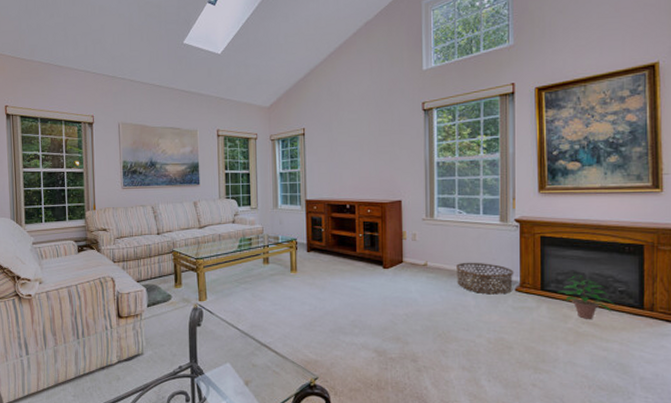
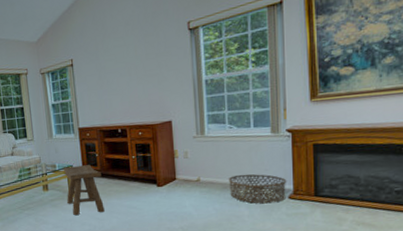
stool: none [287,240,327,293] -> present [64,165,105,215]
potted plant: present [557,273,617,319] -> none [331,177,393,221]

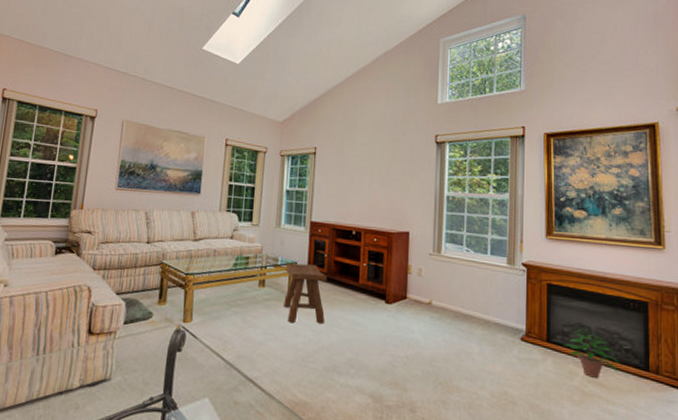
basket: present [229,174,287,204] -> none [461,304,520,343]
potted plant: none [331,177,393,221] -> present [563,325,623,378]

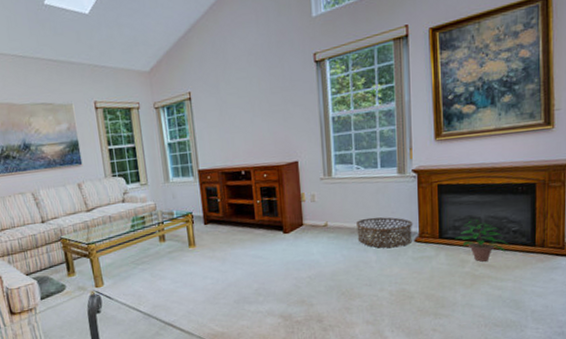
stool: present [282,263,327,323] -> none [182,211,228,268]
basket: none [461,304,520,343] -> present [357,217,413,249]

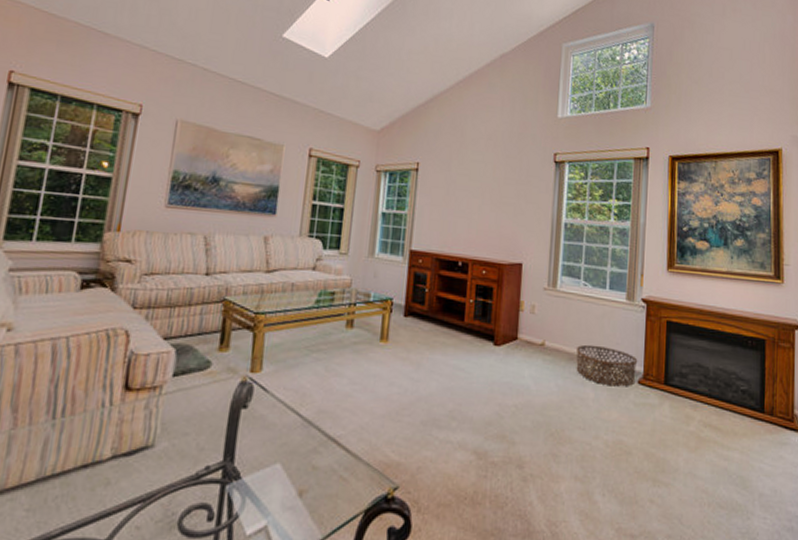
potted plant: present [454,217,511,262] -> none [680,366,739,422]

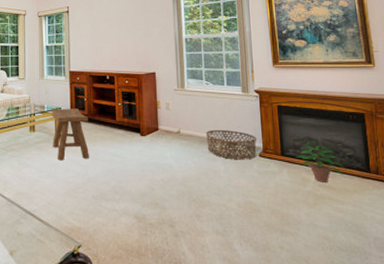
stool: none [374,299,428,370] -> present [52,109,89,160]
potted plant: none [680,366,739,422] -> present [295,139,347,182]

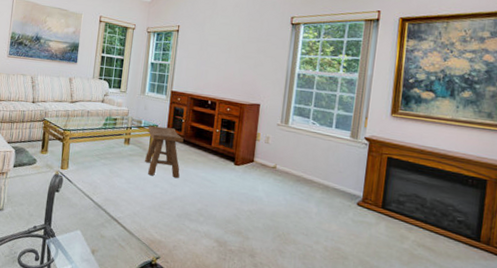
basket: present [206,129,257,160] -> none [302,170,358,207]
potted plant: present [295,139,347,182] -> none [397,196,454,244]

